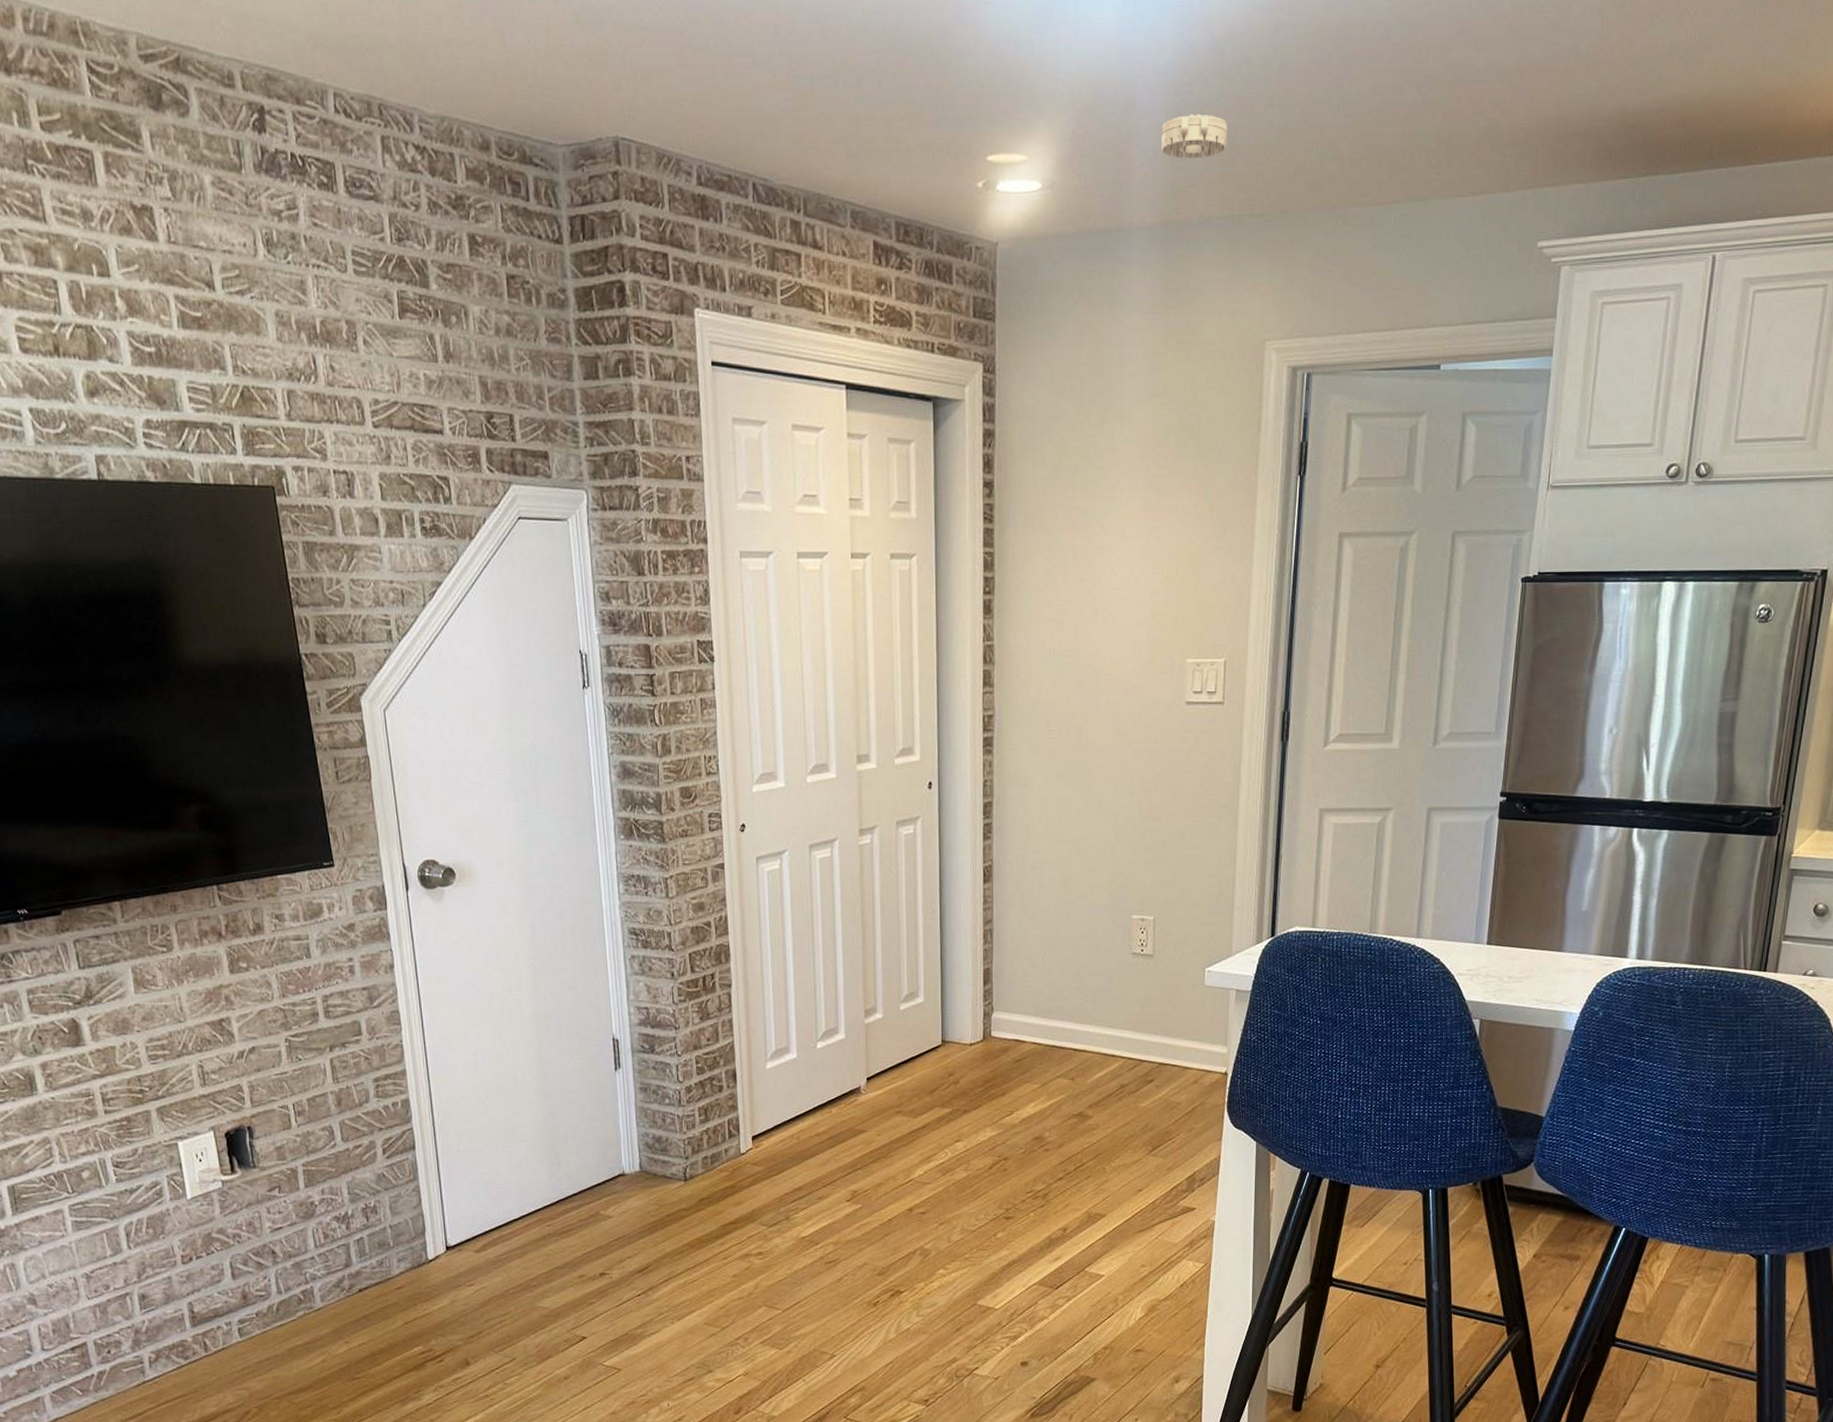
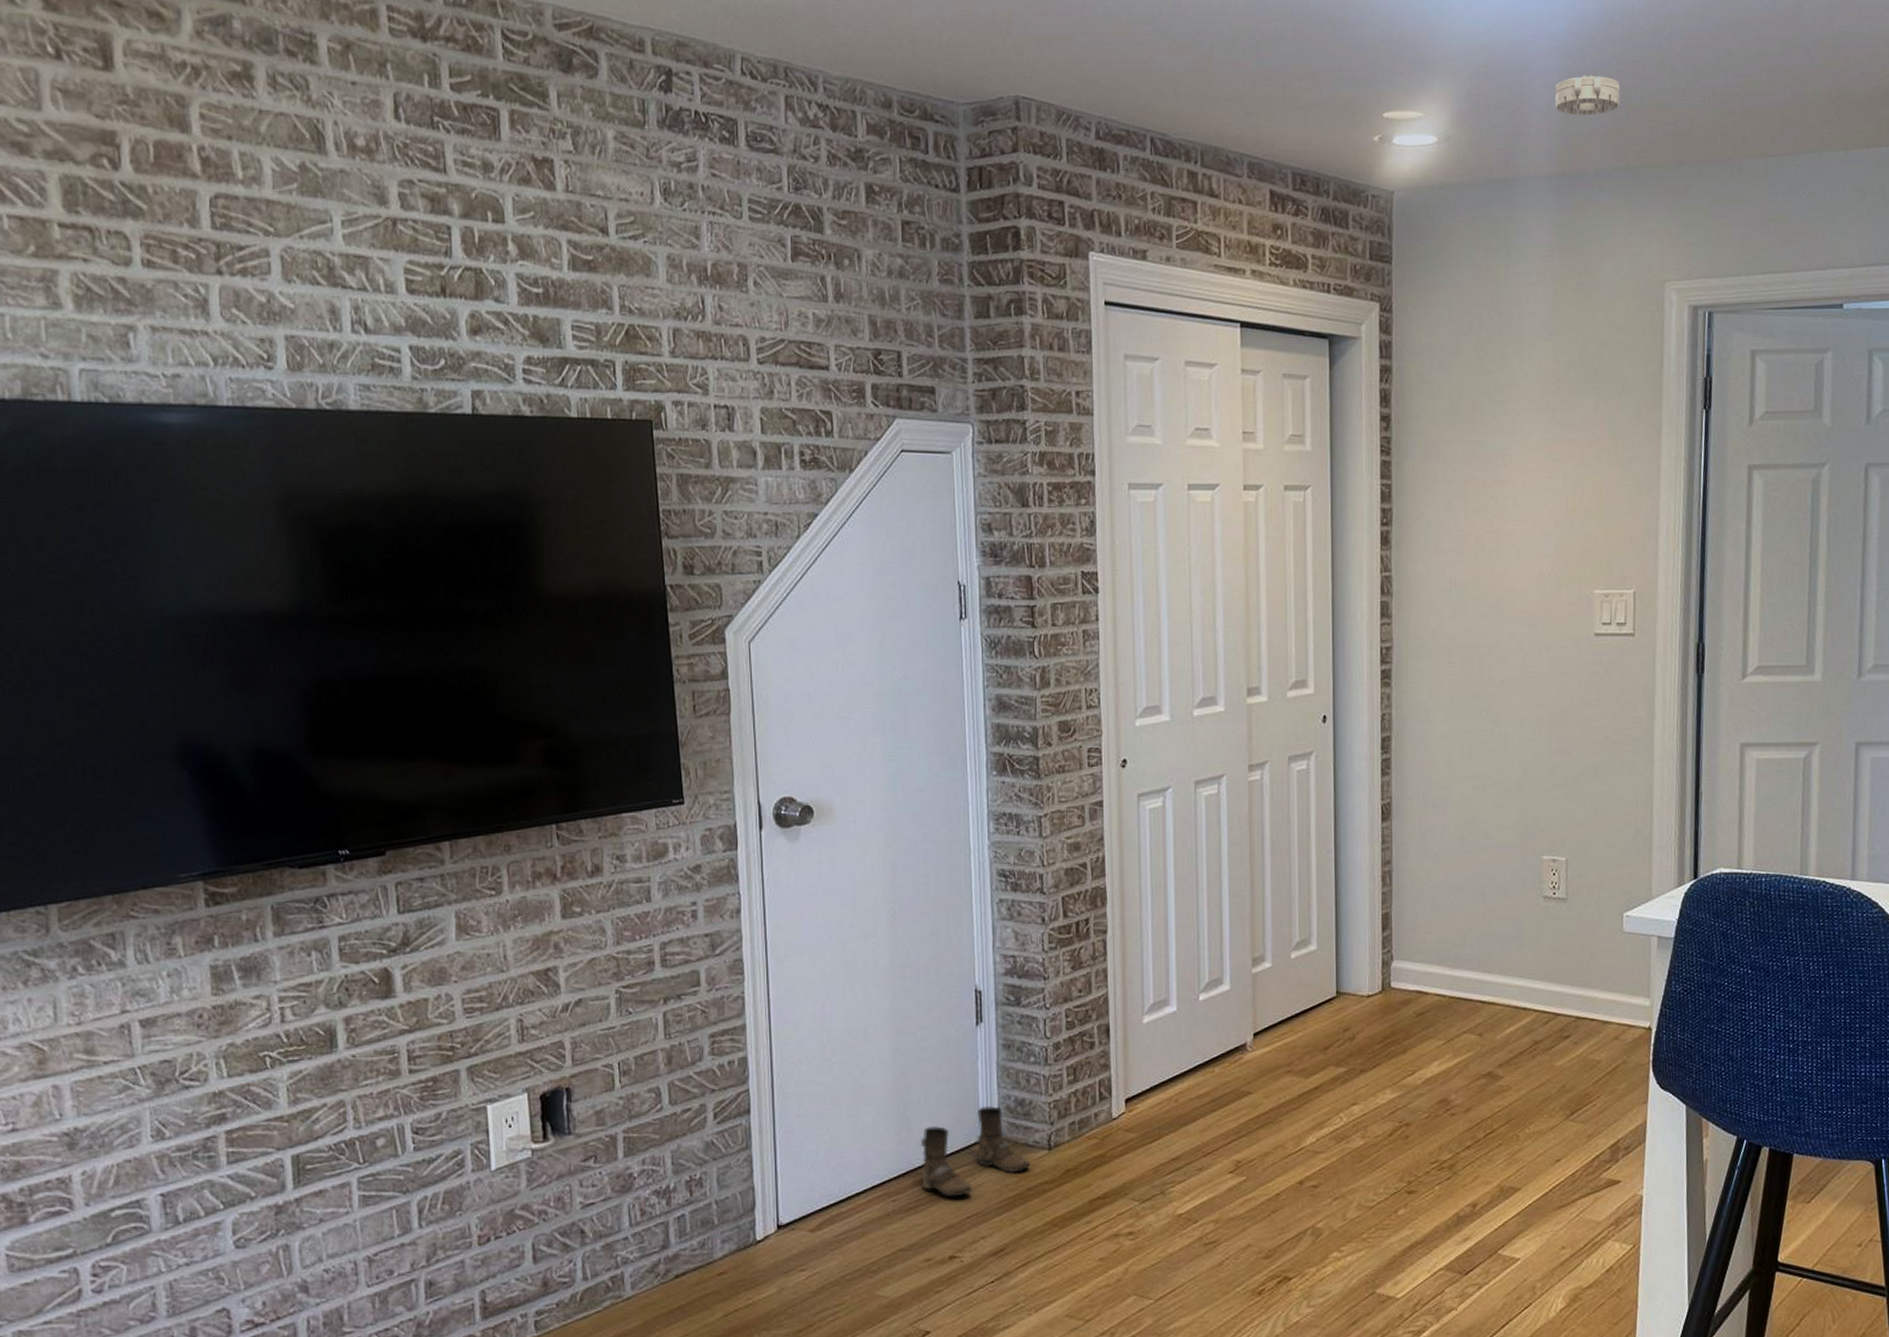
boots: none [570,1143,669,1223] -> present [921,1106,1030,1197]

